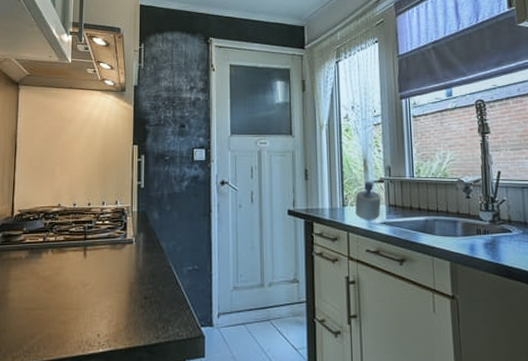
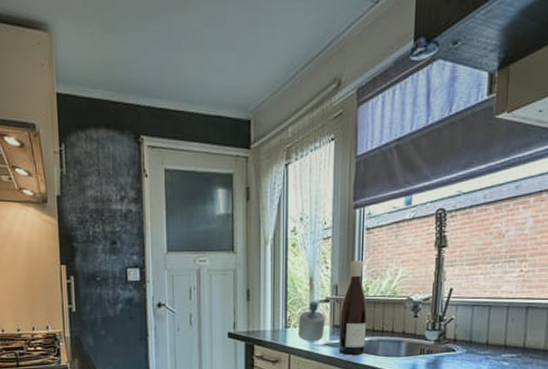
bottle: none [394,145,422,234] -> present [338,261,368,355]

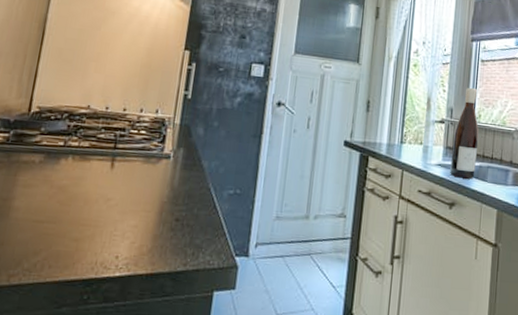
soap dispenser: present [298,301,325,342] -> none [413,120,440,161]

